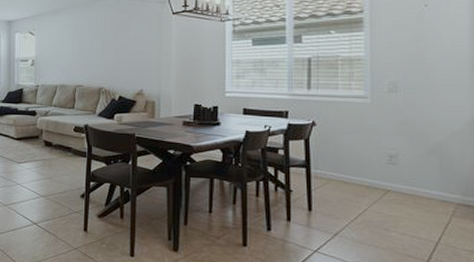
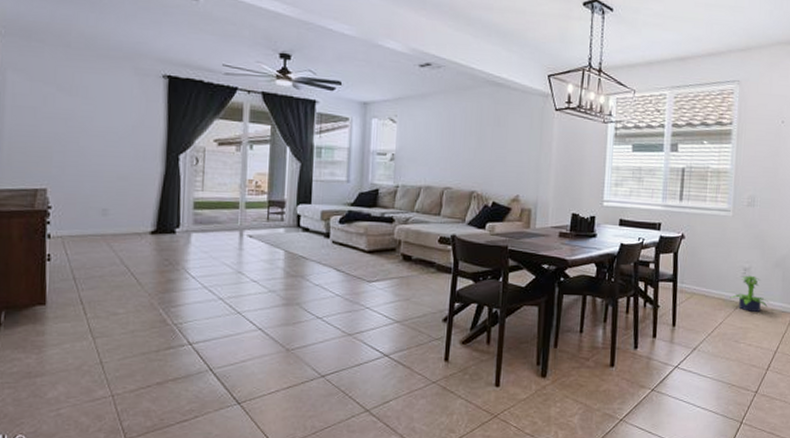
potted plant: none [374,162,423,200] -> present [730,275,768,312]

